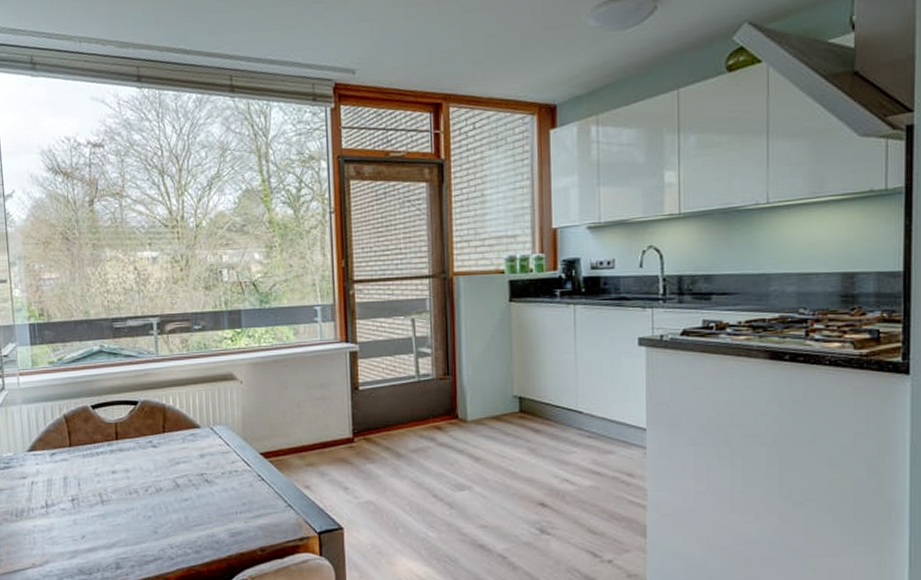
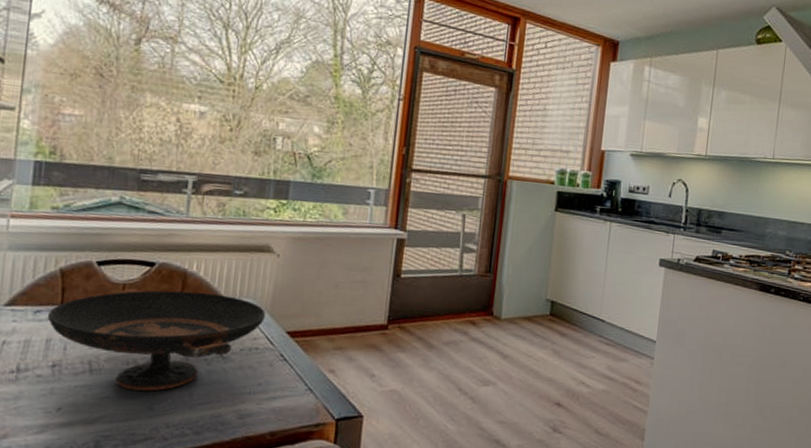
decorative bowl: none [61,423,239,517] -> present [47,288,265,391]

